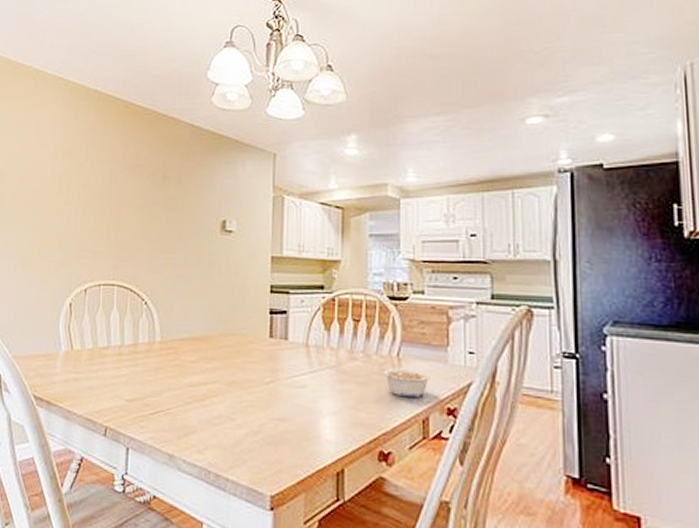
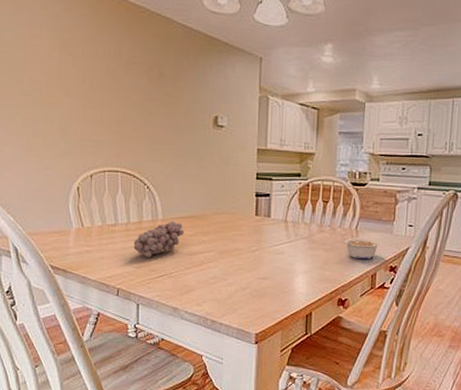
fruit: none [126,343,185,389] -> present [133,220,185,258]

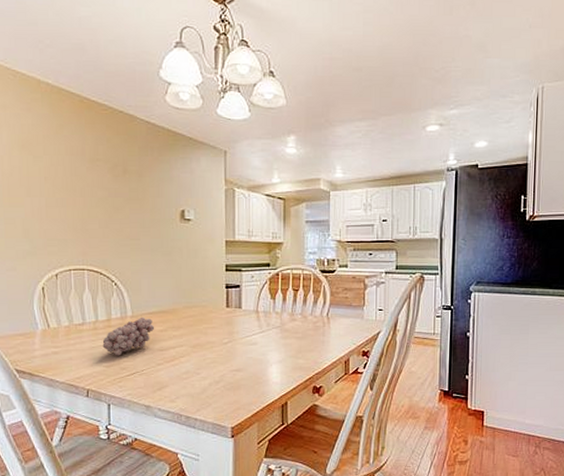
legume: present [344,238,381,260] -> none [316,324,352,346]

